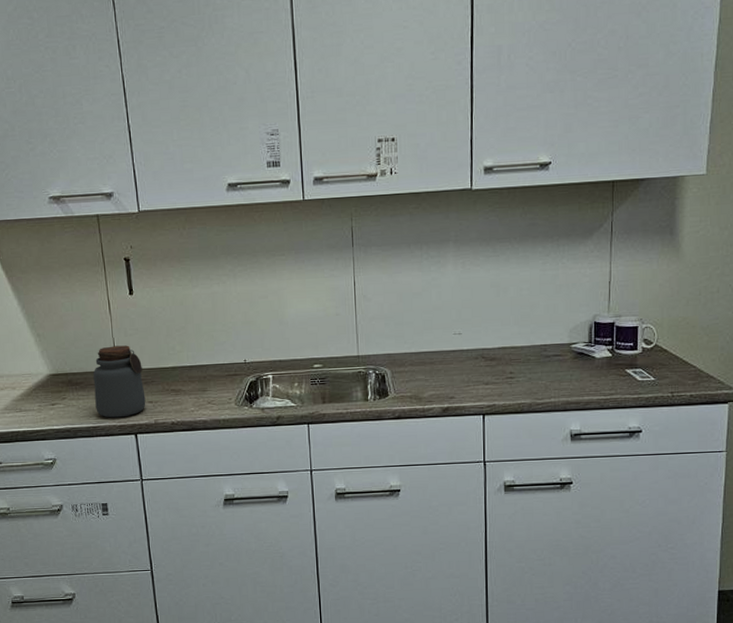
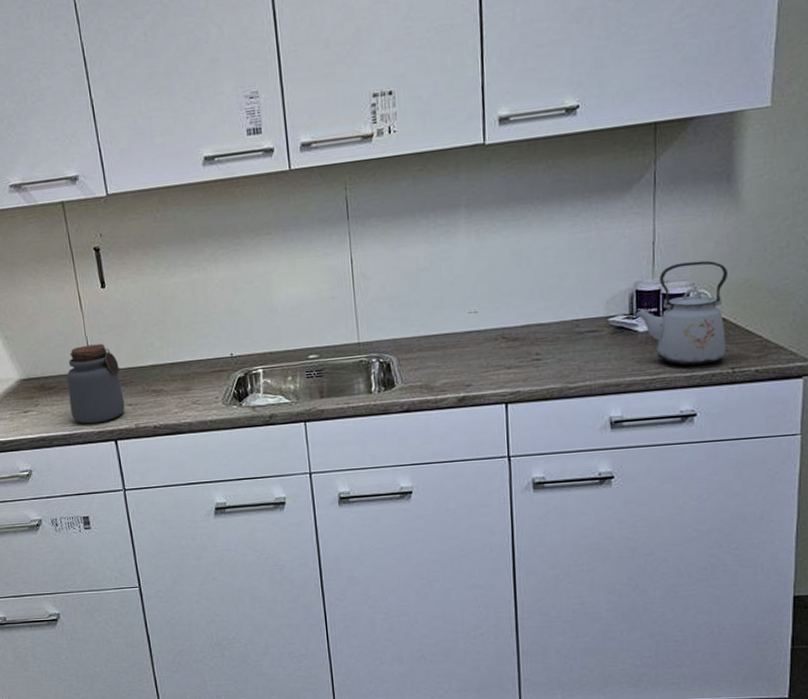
kettle: none [592,300,670,389] -> present [633,260,729,366]

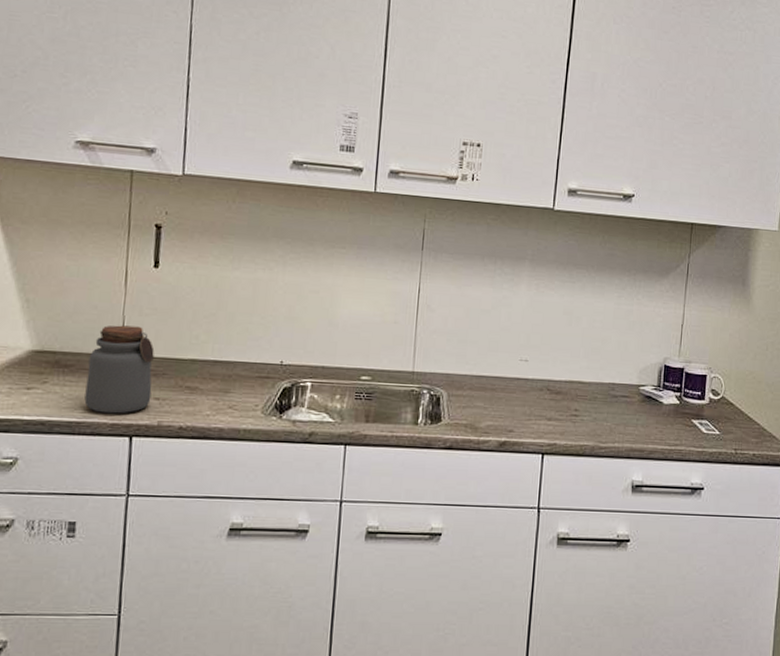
kettle: present [633,260,729,366] -> none [661,347,738,443]

